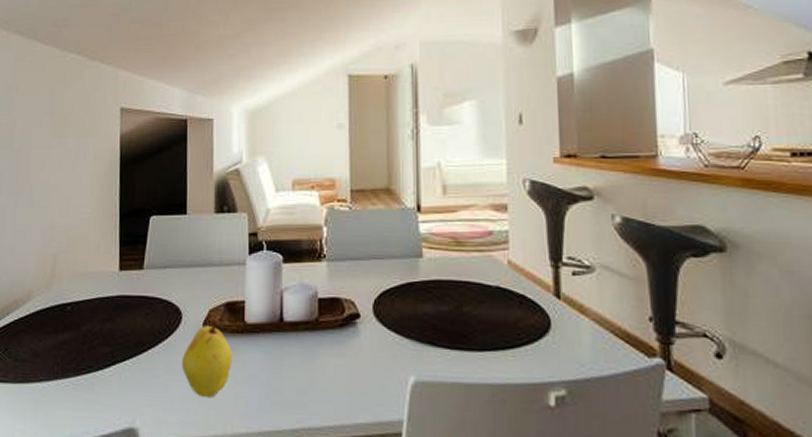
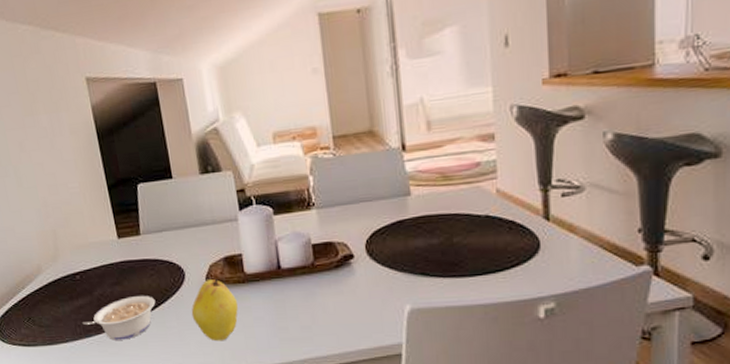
legume: none [61,335,146,386] -> present [81,295,156,340]

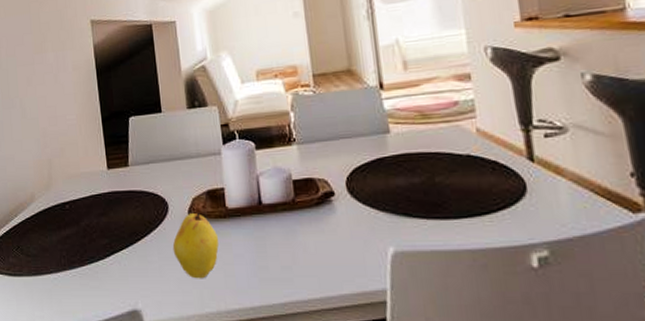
legume: present [81,295,156,340] -> none [66,227,139,273]

